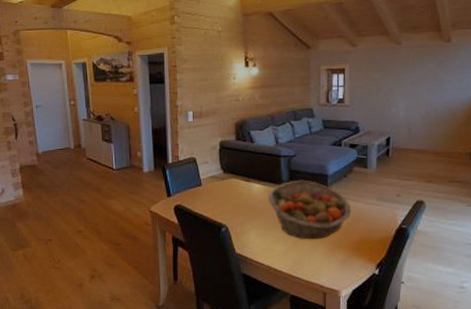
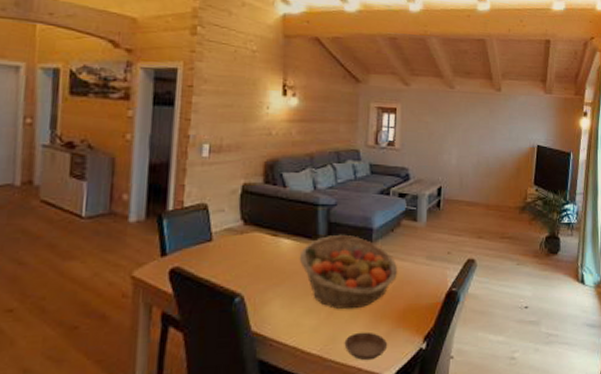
saucer: none [308,258,345,280] -> present [344,331,388,361]

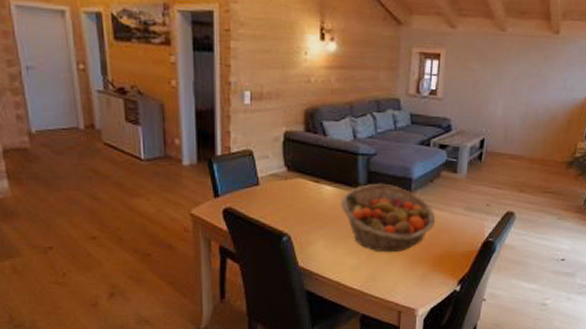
saucer: present [344,331,388,361] -> none [383,273,424,298]

